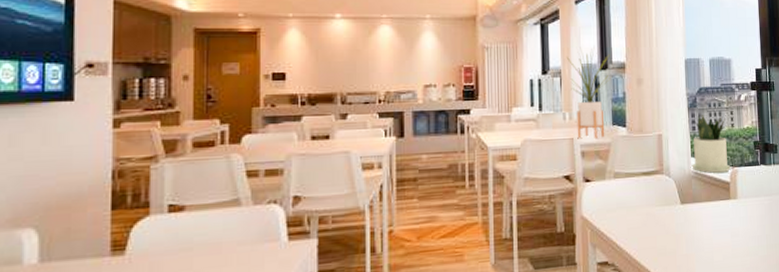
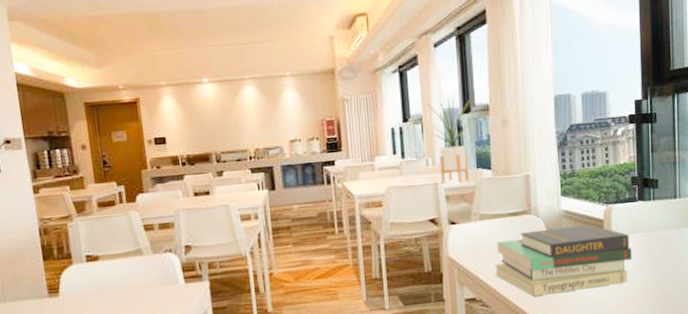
books: none [627,186,757,260] -> present [494,224,632,296]
planter: present [691,115,732,173] -> none [561,153,606,211]

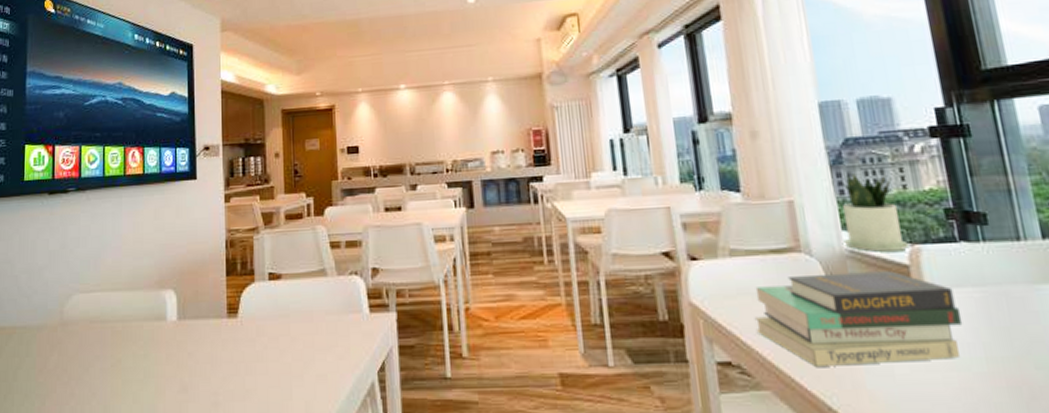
house plant: present [426,91,475,182] -> none [652,97,715,207]
planter: none [561,153,606,211] -> present [843,174,911,252]

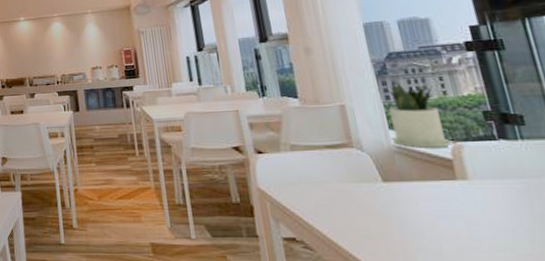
books: present [754,271,963,367] -> none [314,164,506,244]

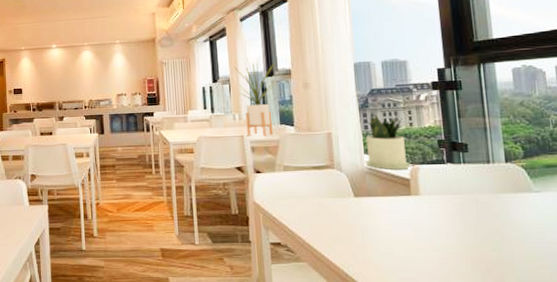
house plant: none [220,22,274,110] -> present [234,58,278,136]

